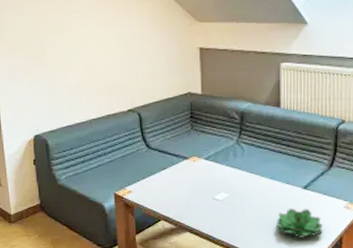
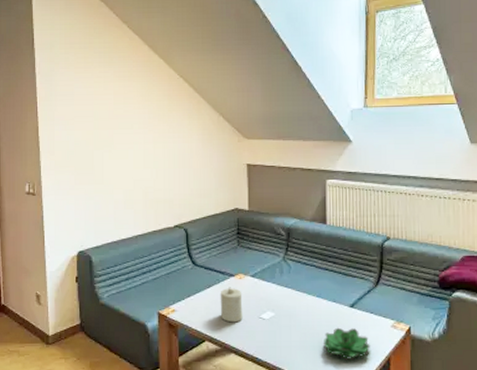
candle: none [174,169,197,203] -> present [220,287,243,323]

